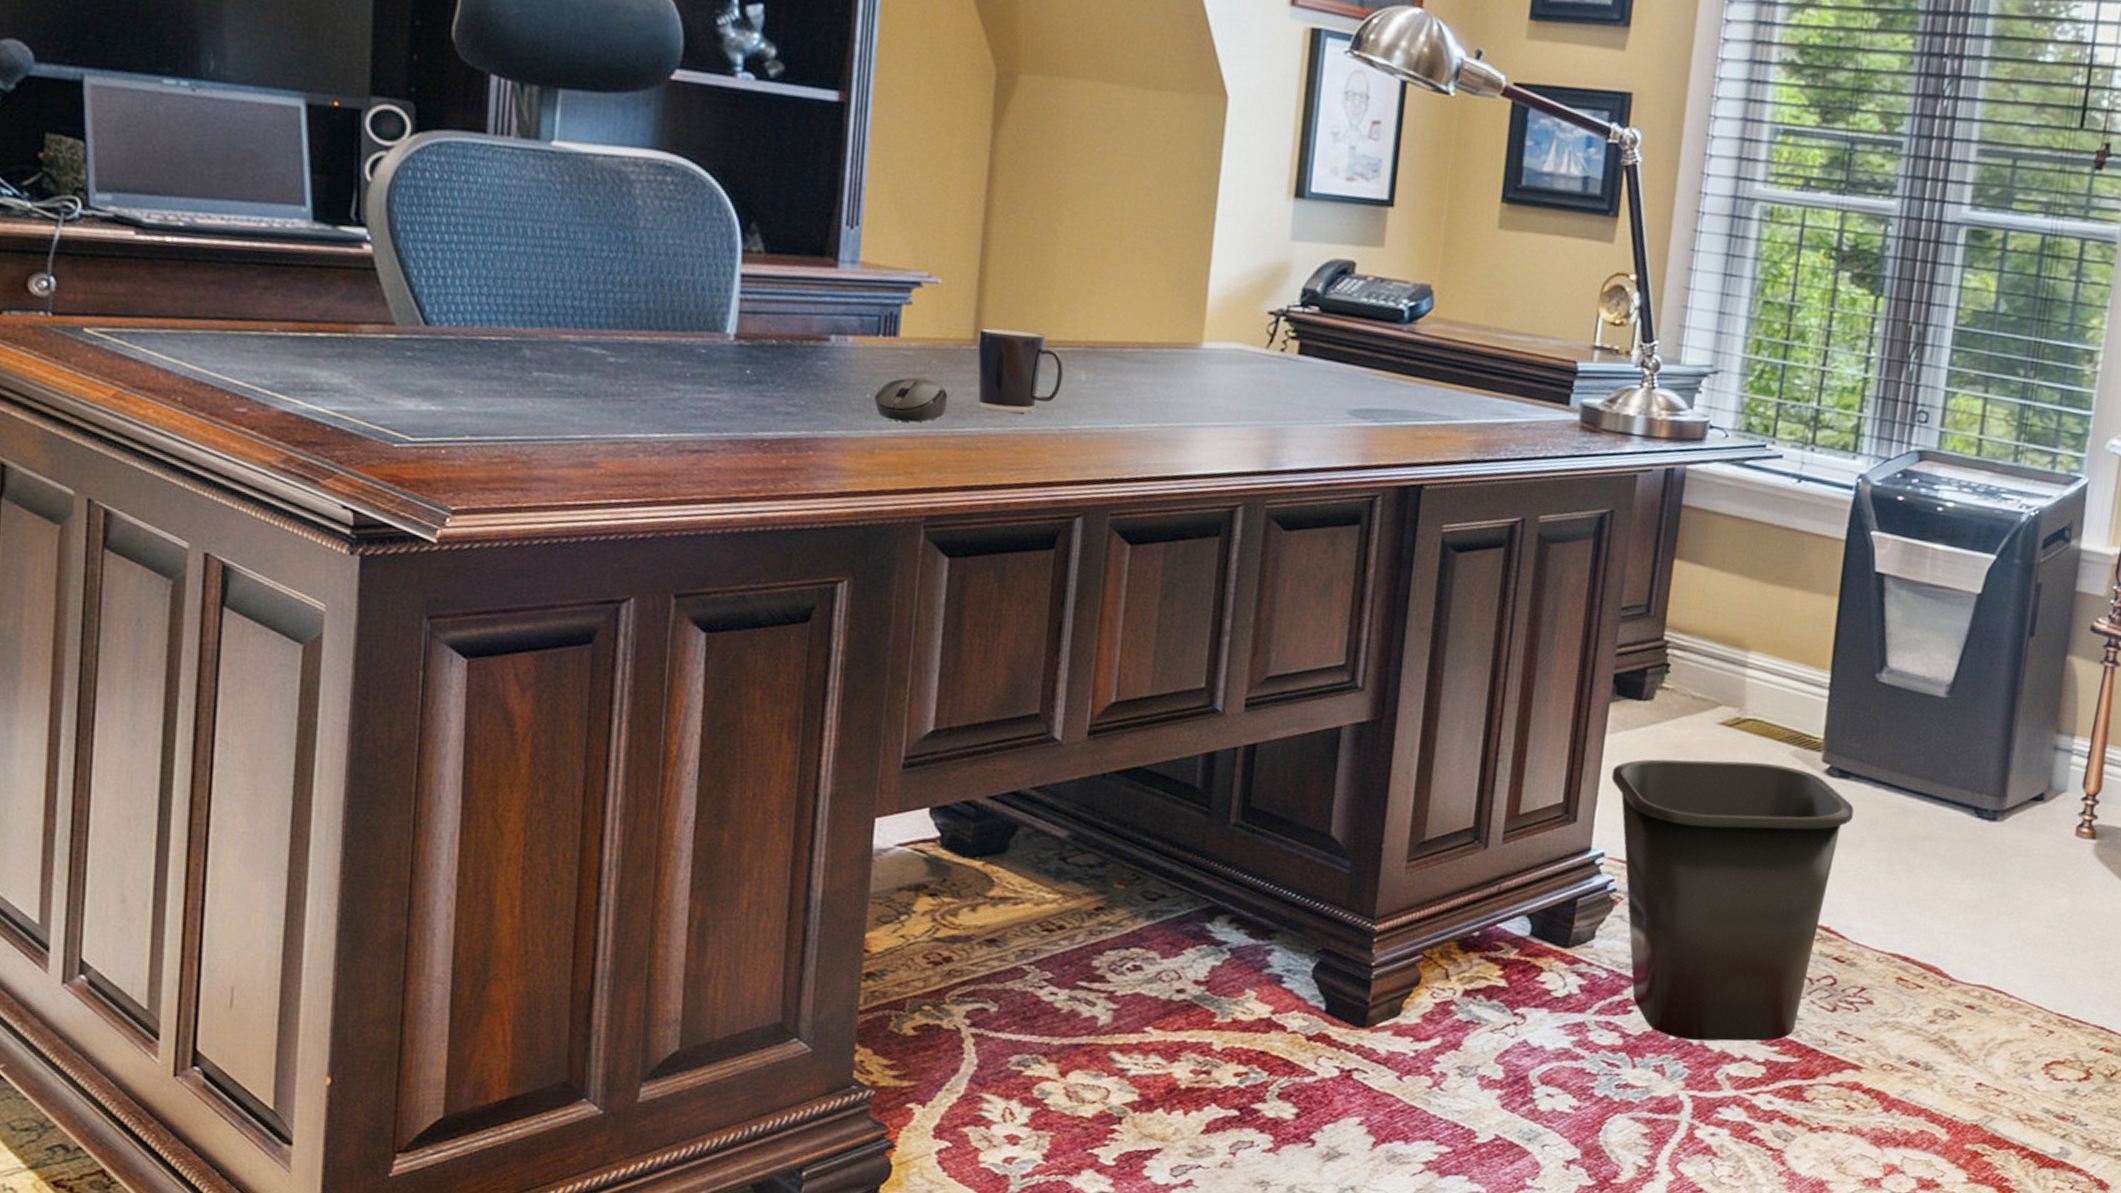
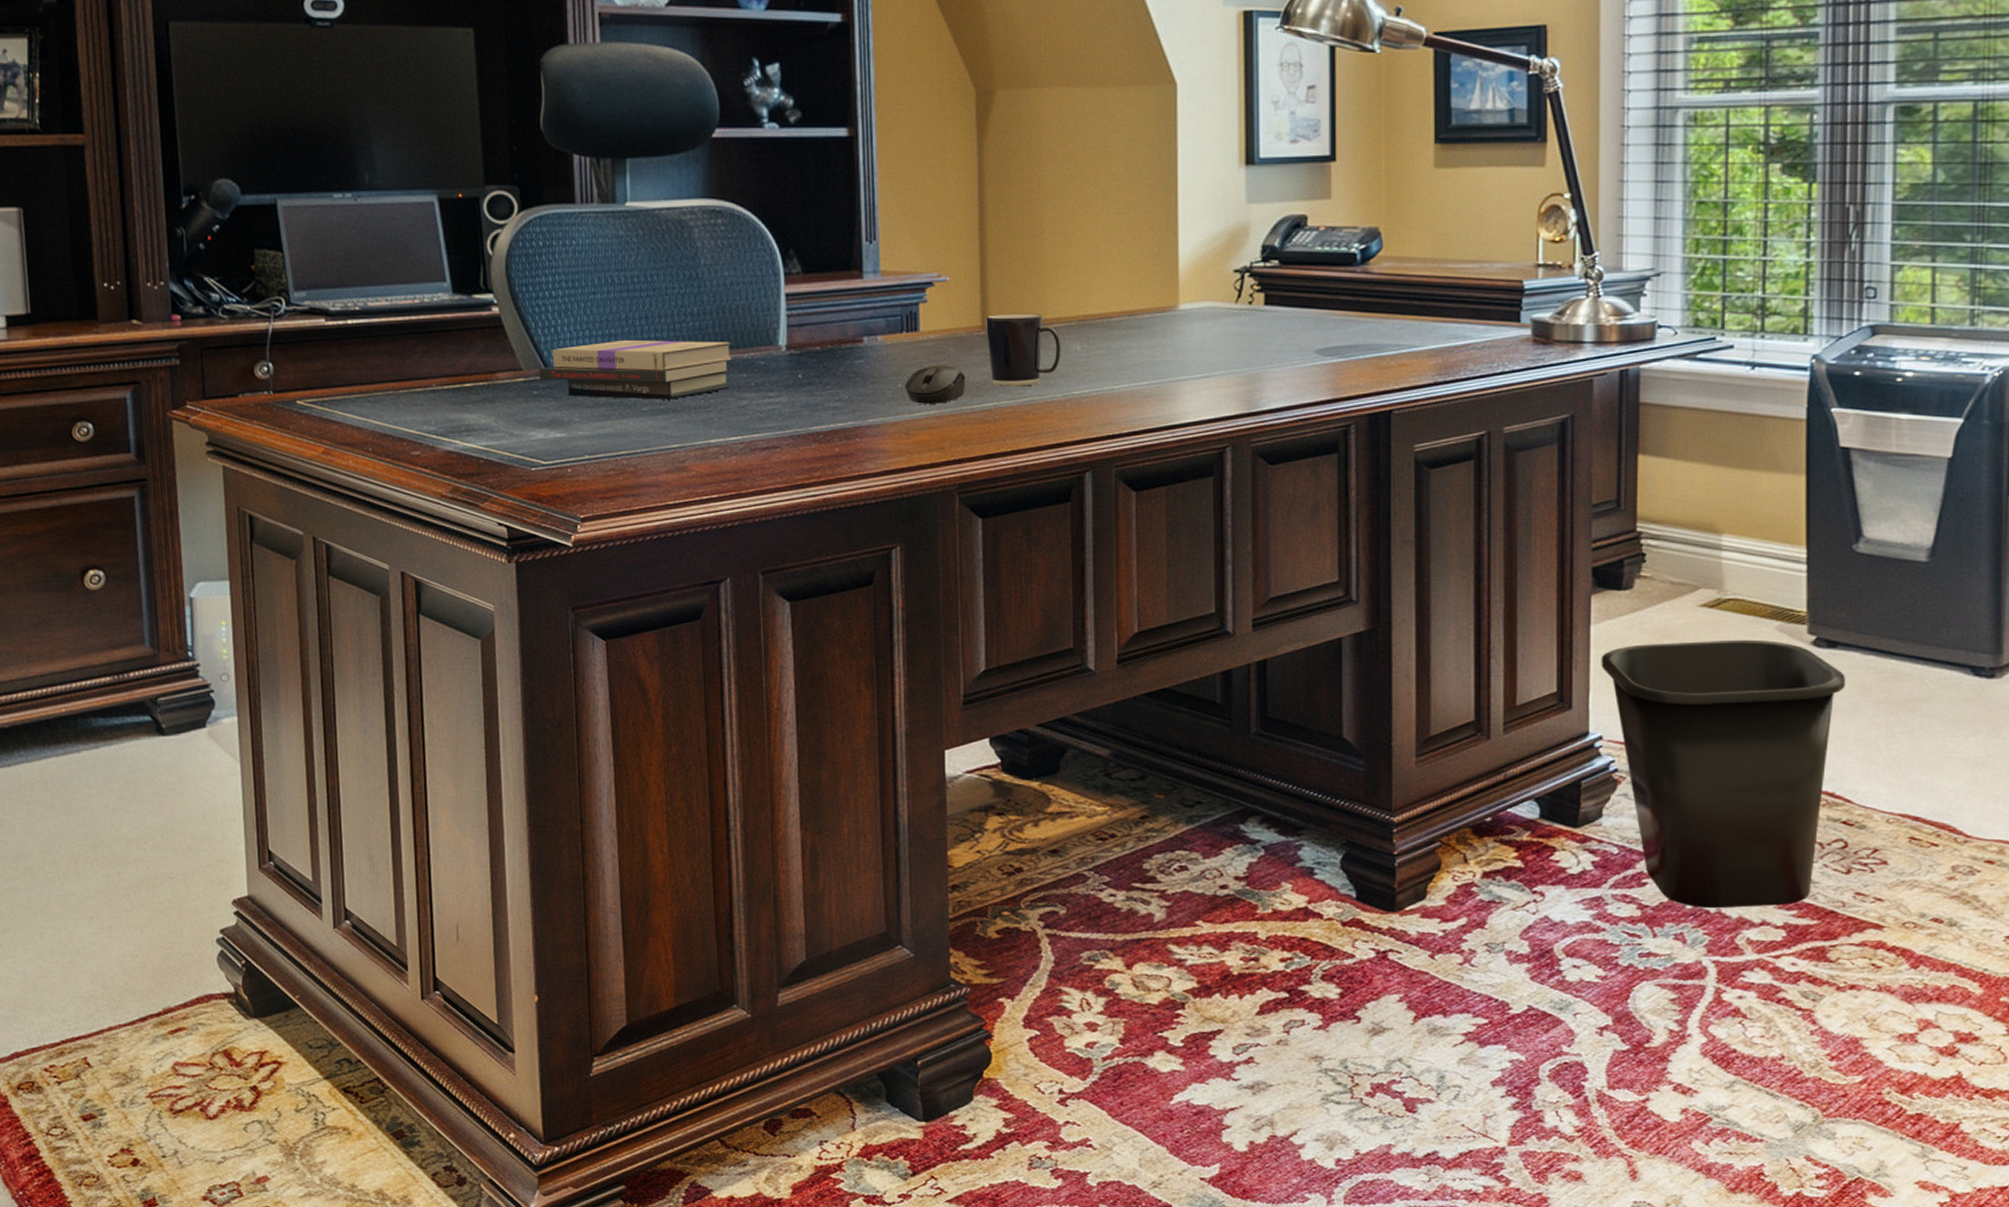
books: none [416,303,667,382] -> present [539,339,732,400]

